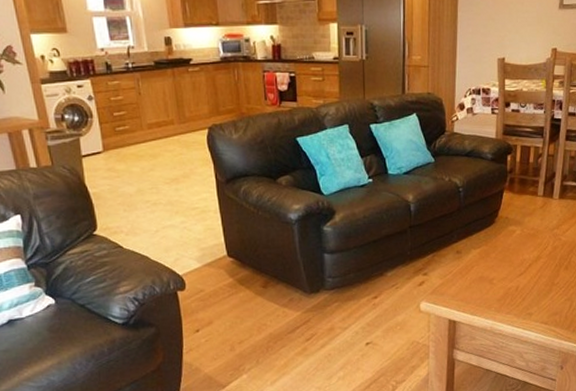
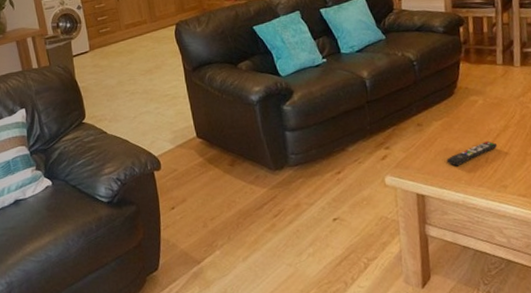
remote control: none [480,270,529,294] -> present [446,140,498,167]

